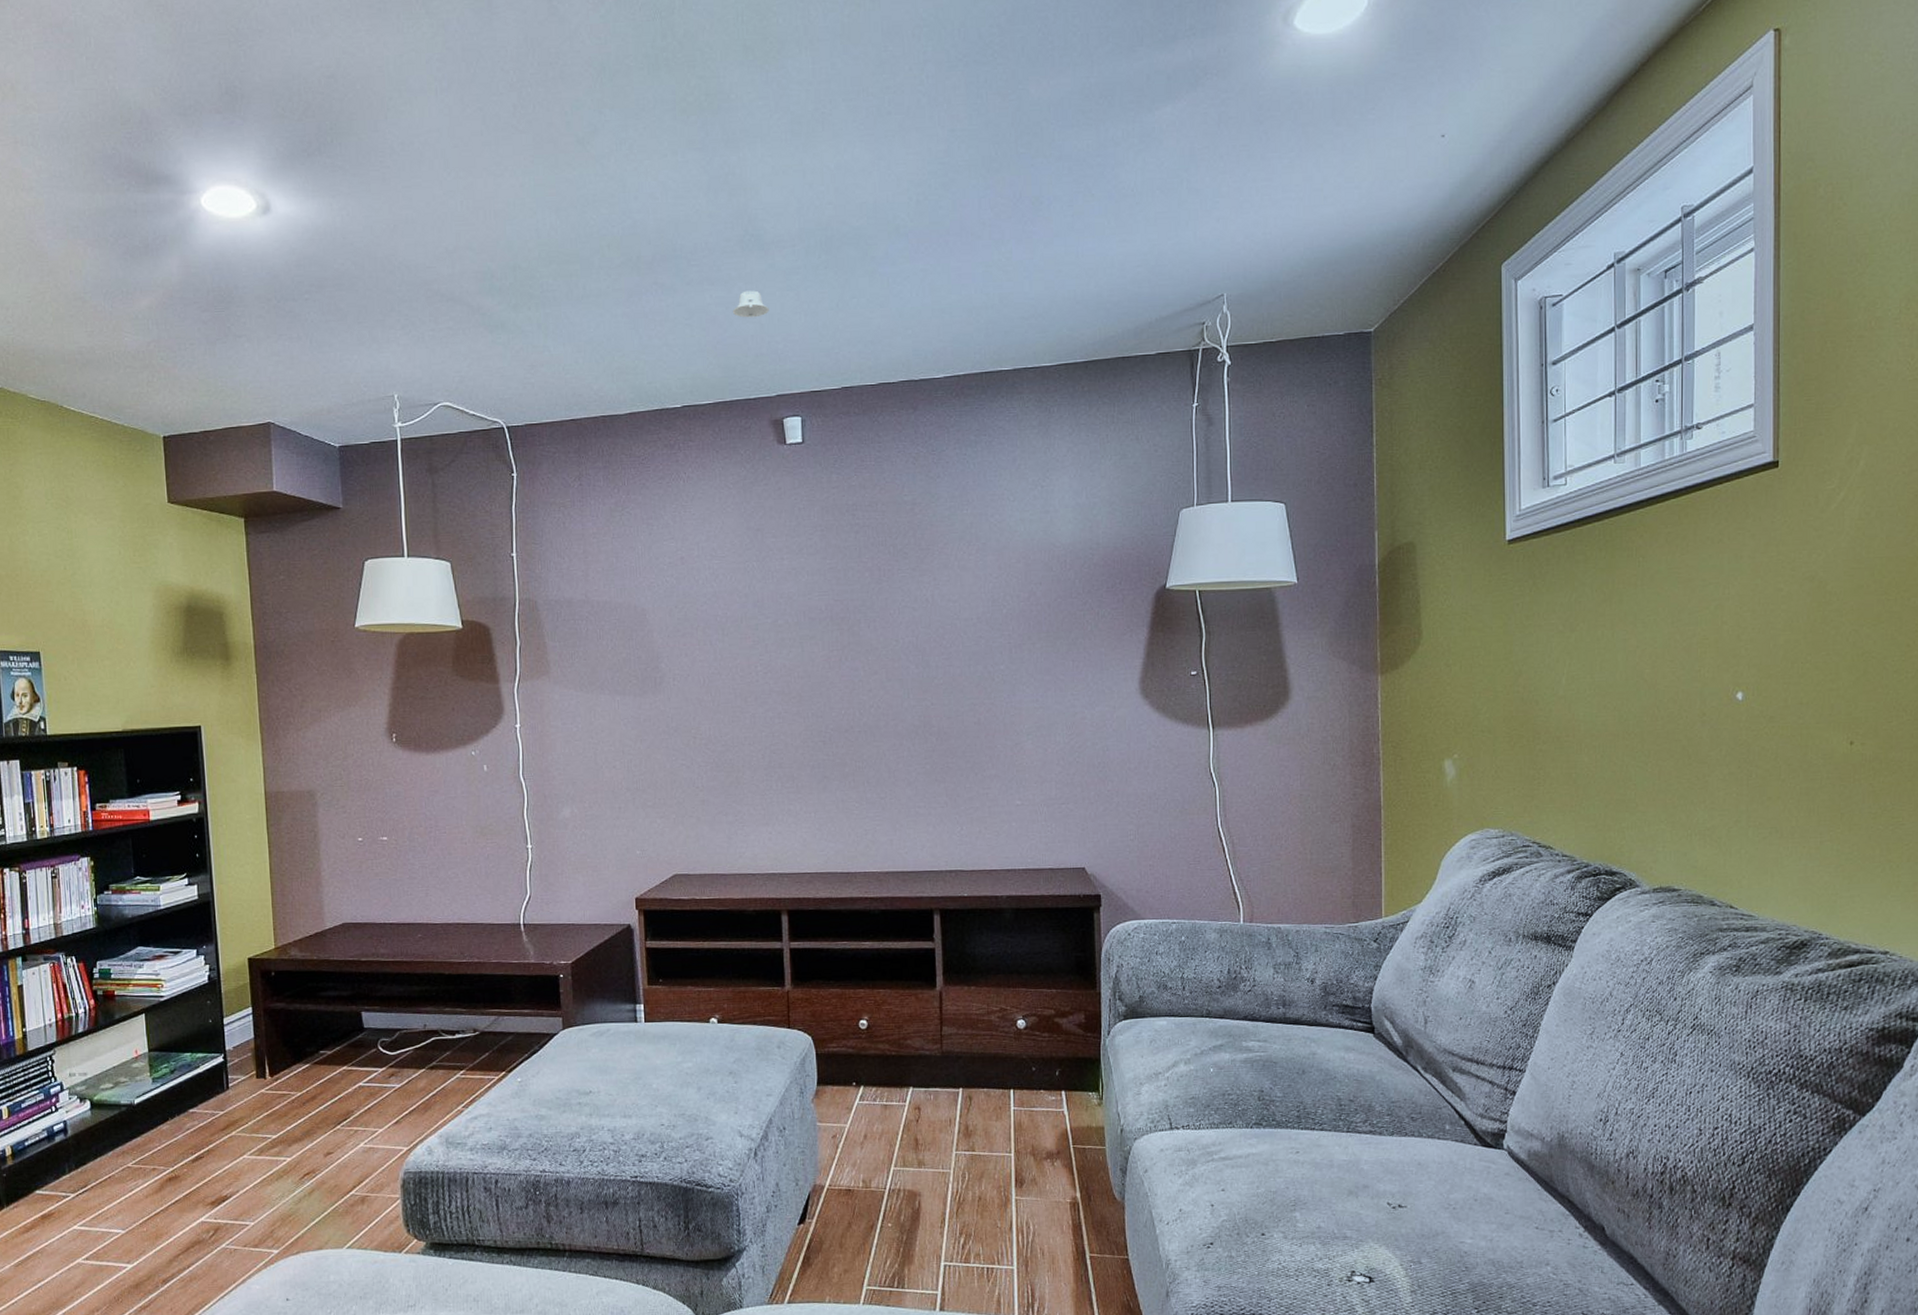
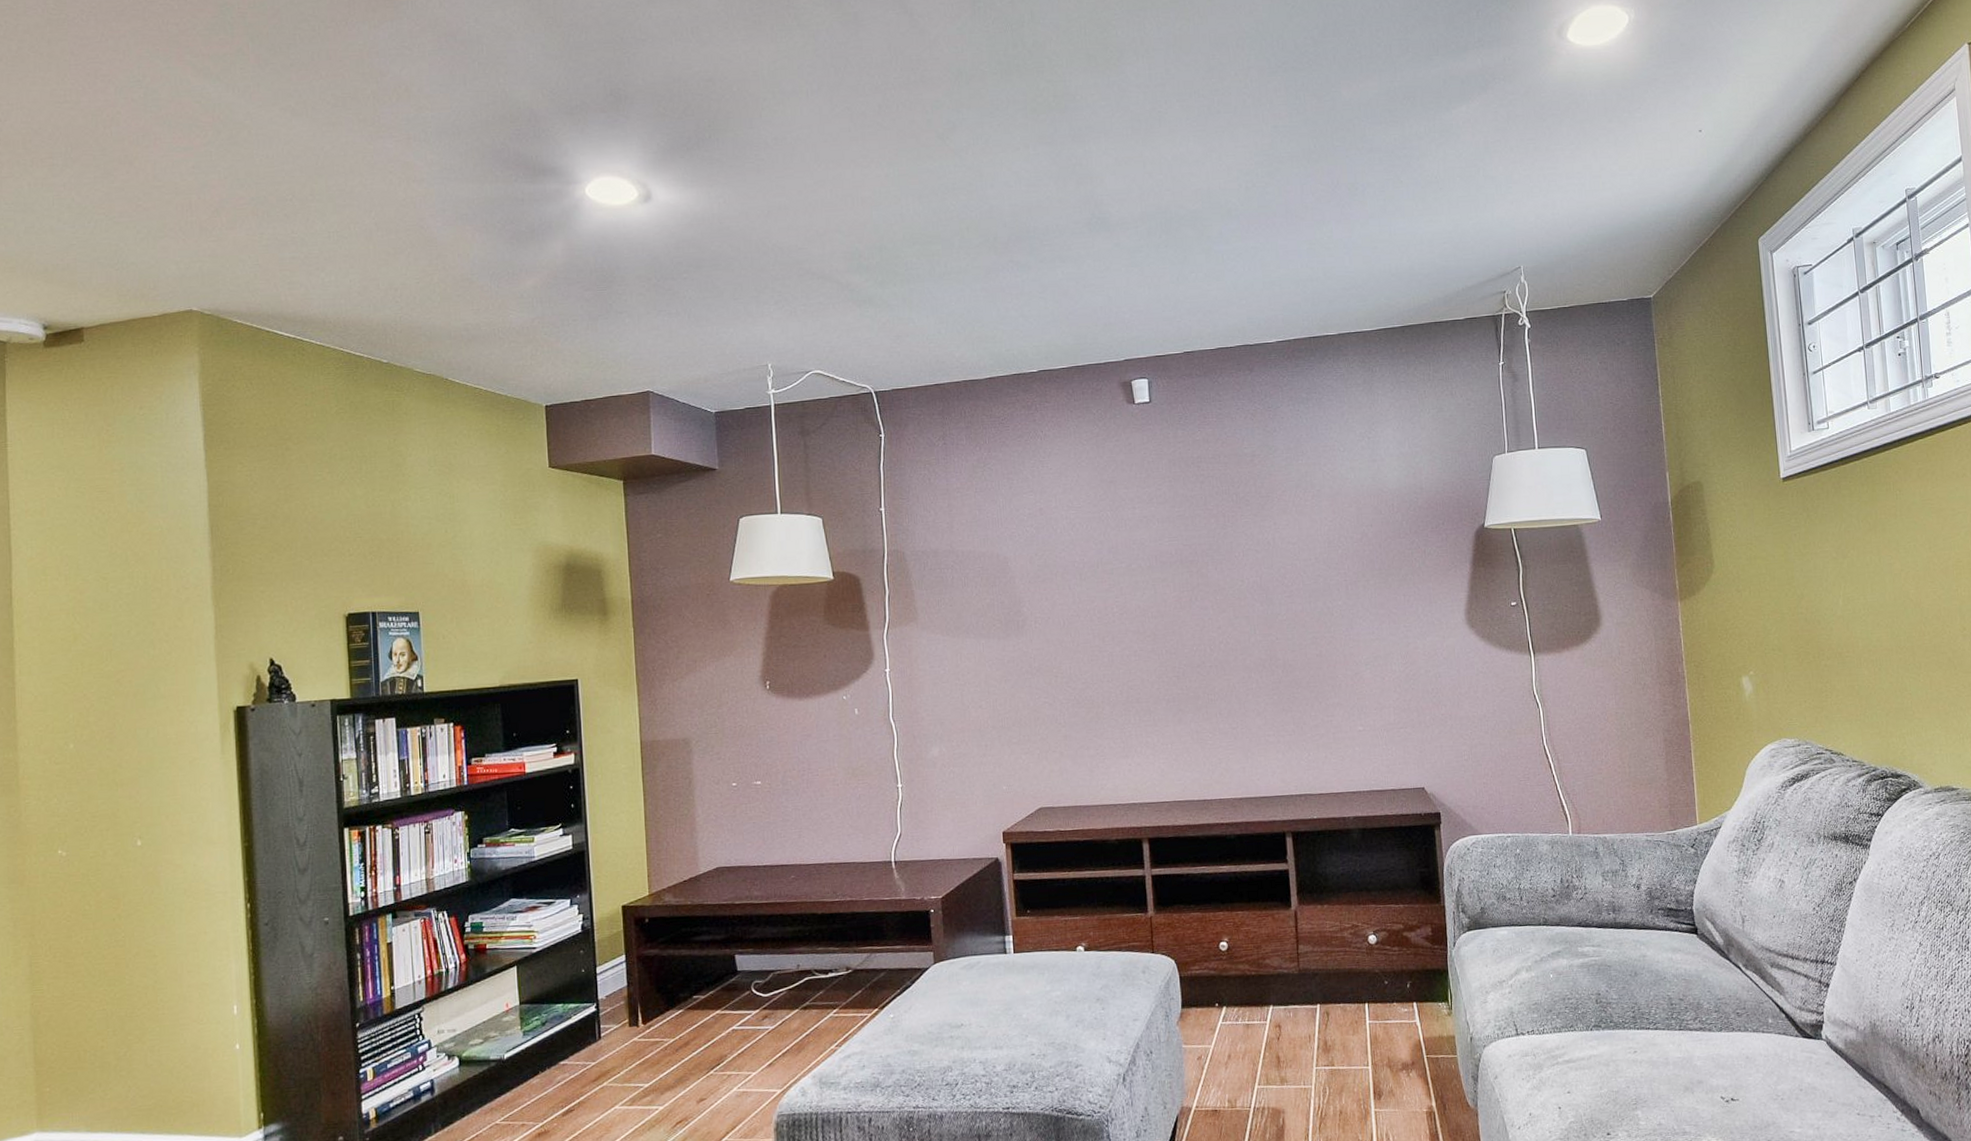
recessed light: present [732,290,769,318] -> none [1082,267,1116,291]

